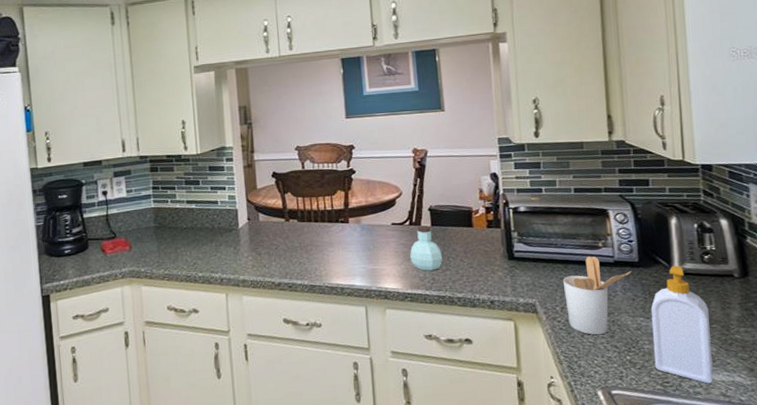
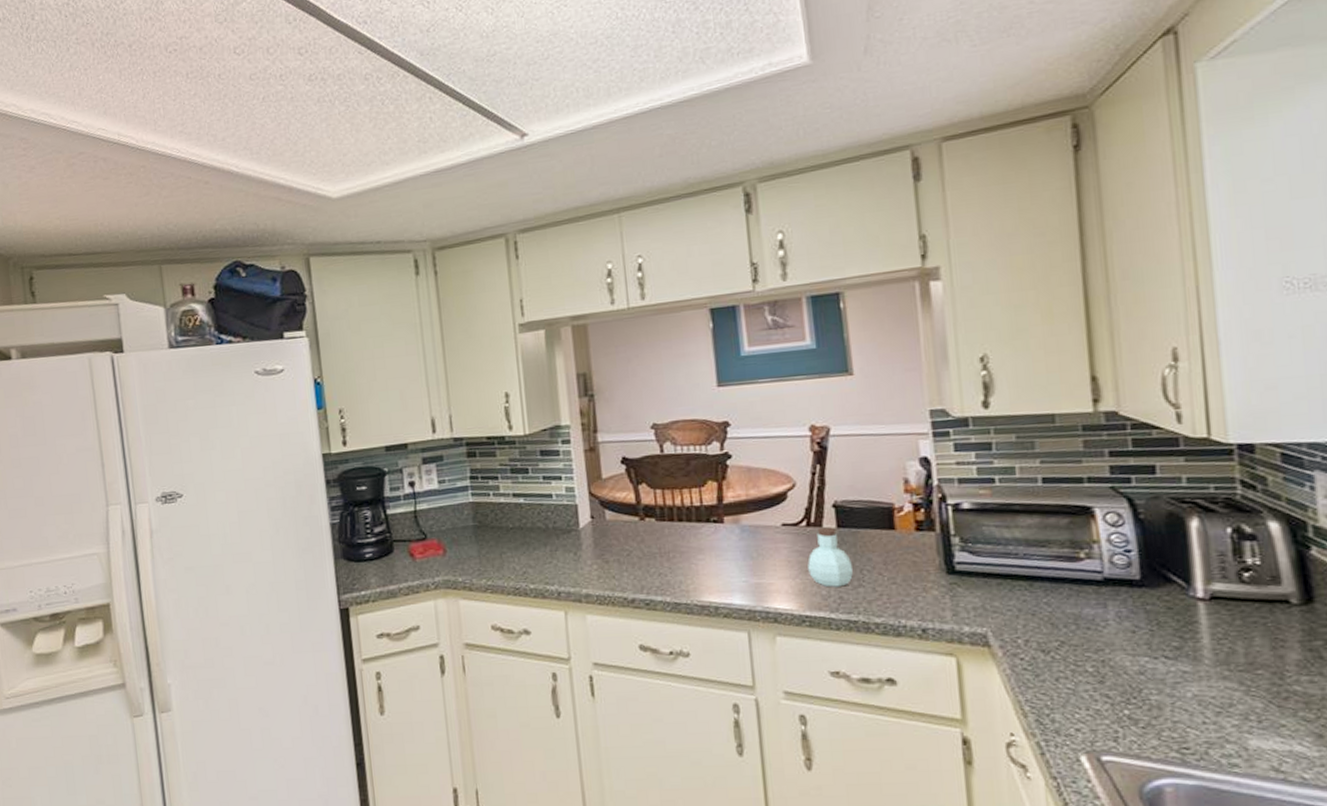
utensil holder: present [562,256,632,335] -> none [1026,570,1130,680]
soap bottle: present [651,265,713,384] -> none [1160,585,1258,753]

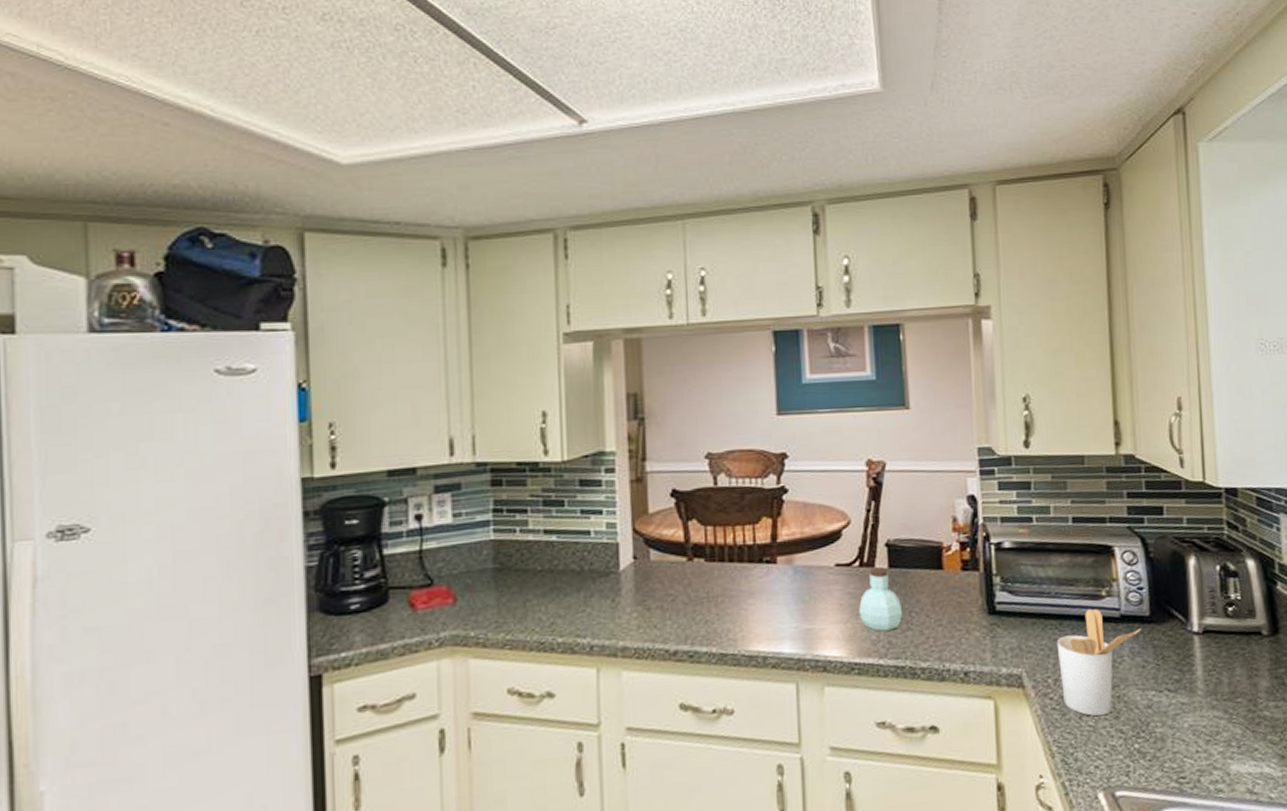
utensil holder: none [1026,570,1130,680] -> present [1056,608,1142,717]

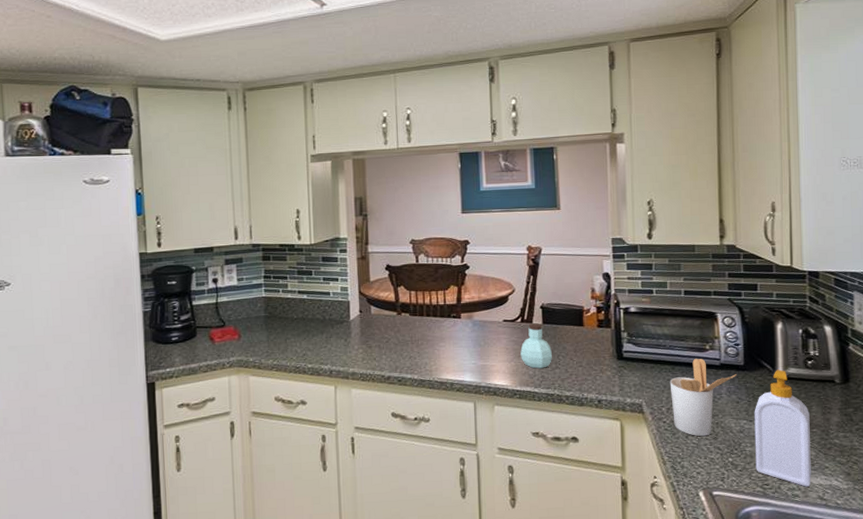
soap bottle: none [1164,620,1238,778] -> present [754,369,811,487]

